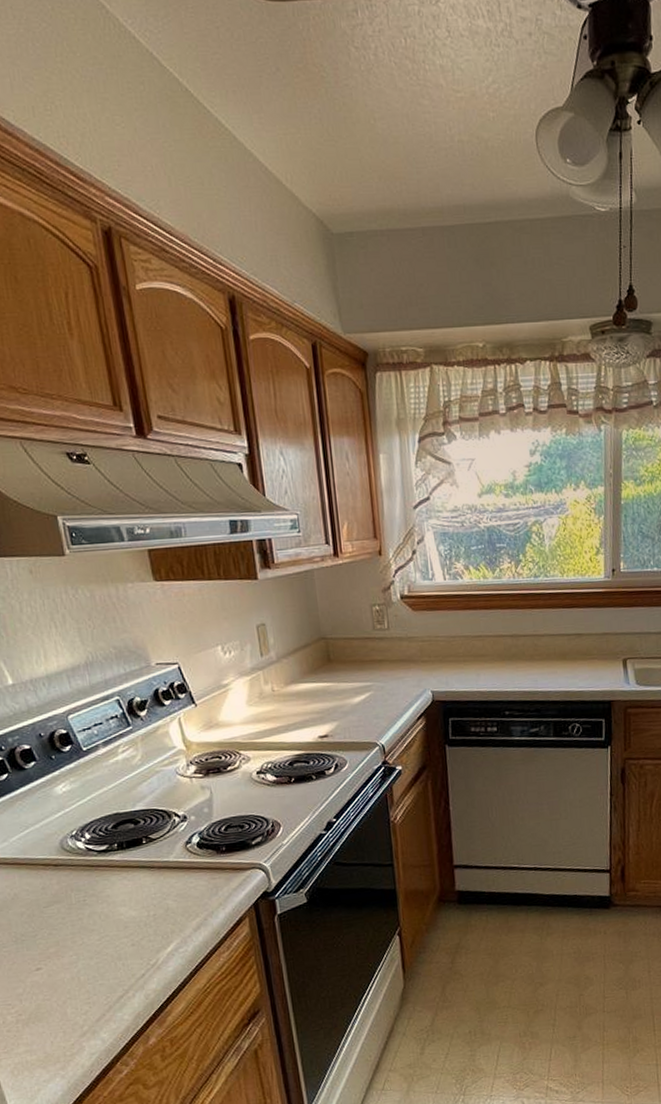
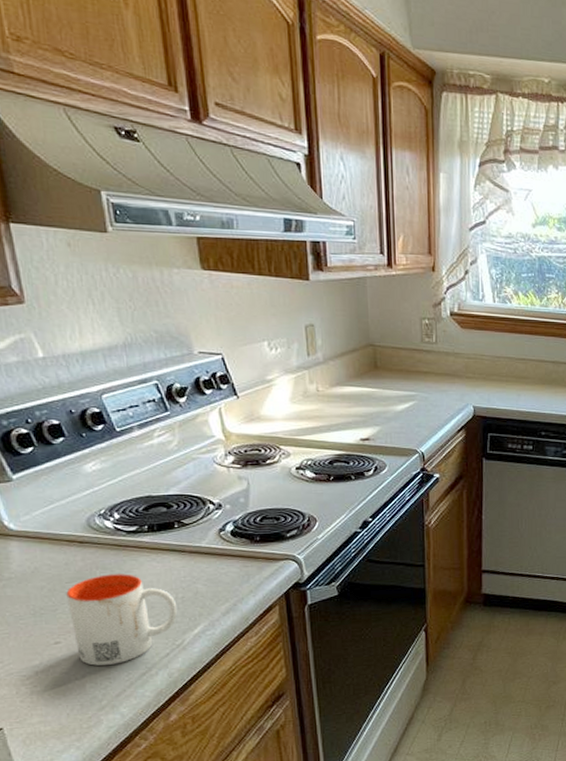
mug: none [44,894,150,991] -> present [66,574,177,666]

